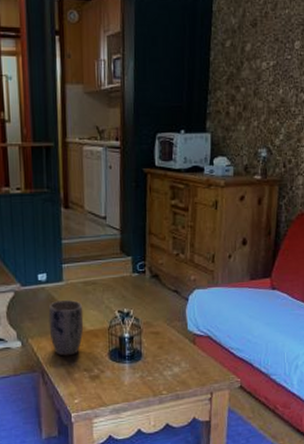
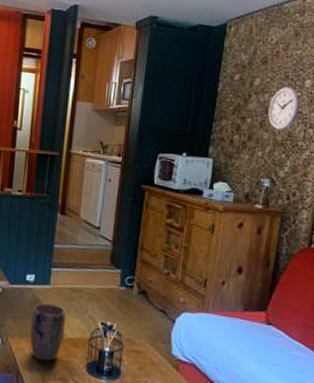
wall clock: none [261,50,290,97] -> present [268,87,299,130]

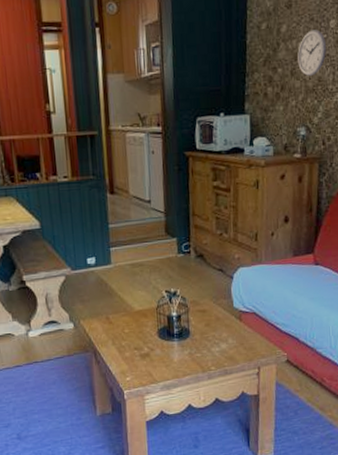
plant pot: present [29,303,67,362] -> none [98,281,133,336]

